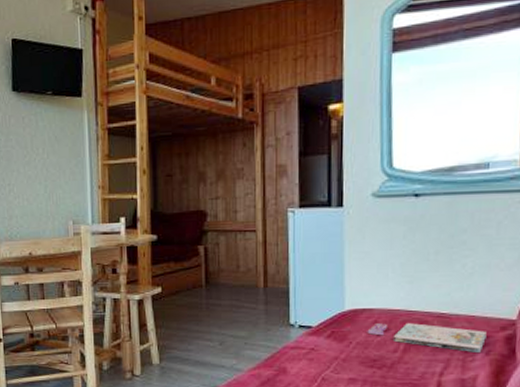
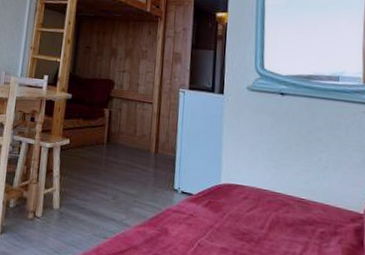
magazine: present [367,323,487,352] -> none [238,199,339,240]

